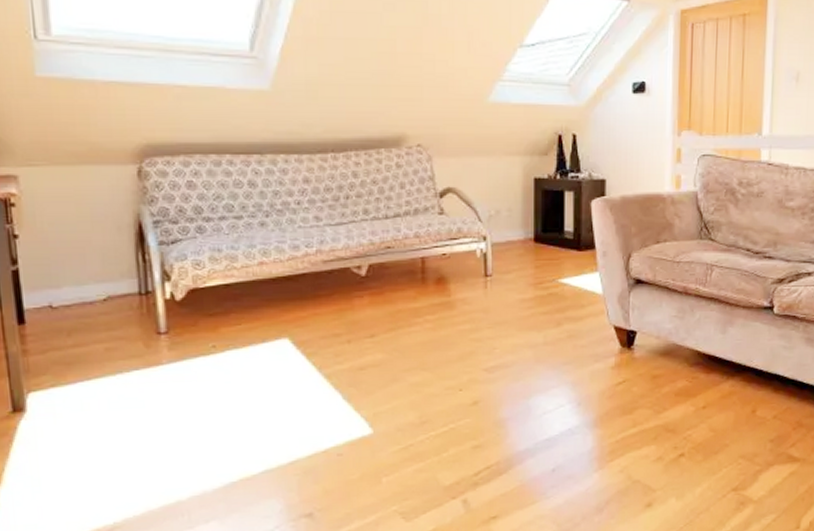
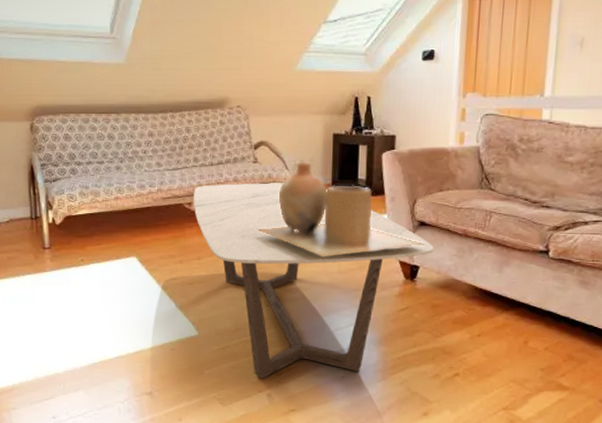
coffee table: none [363,238,652,482] -> present [193,183,434,379]
vase: none [445,212,643,326] -> present [257,162,425,257]

